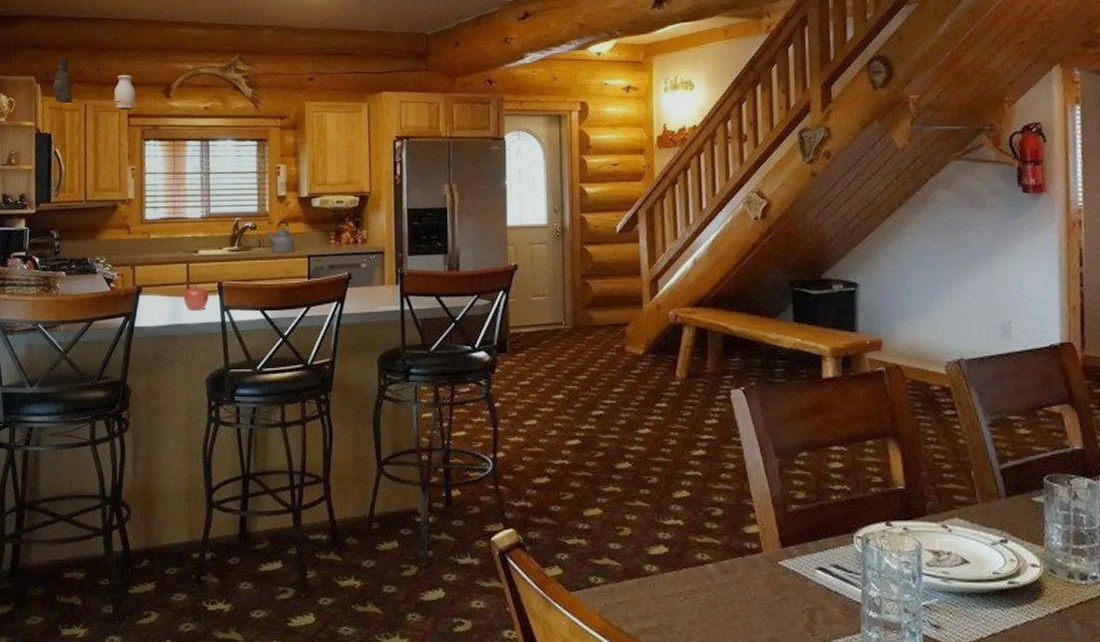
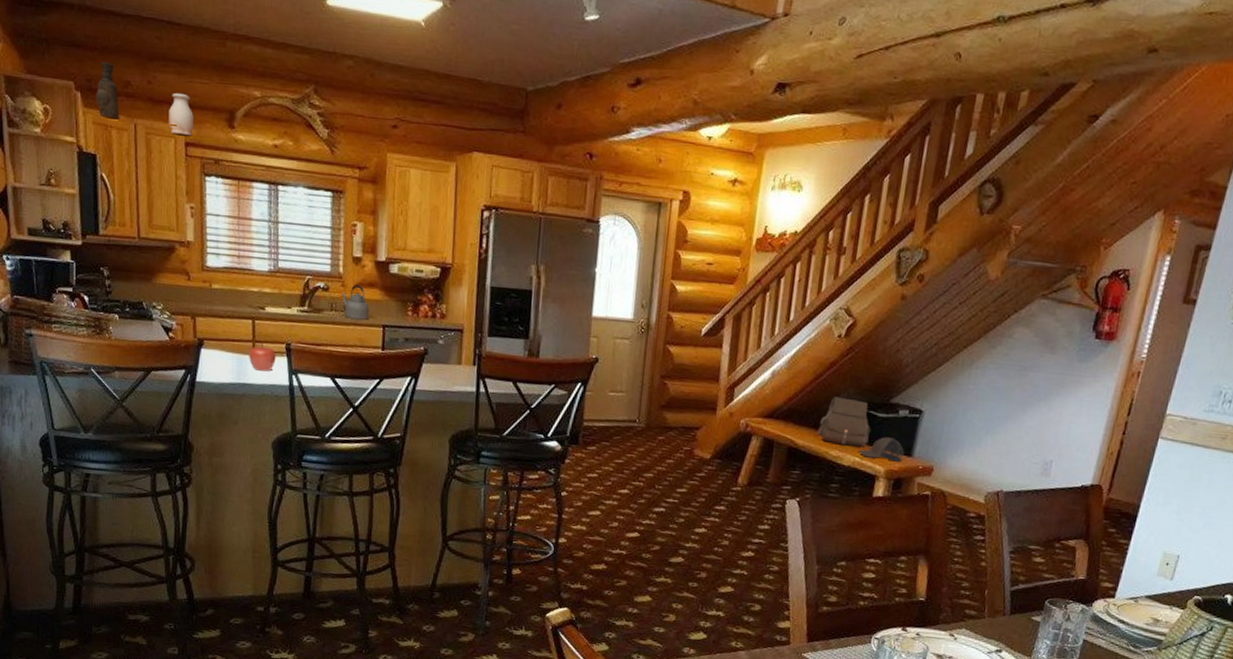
satchel: none [751,278,807,328] -> present [817,396,871,448]
baseball cap: none [796,314,848,339] -> present [857,437,905,462]

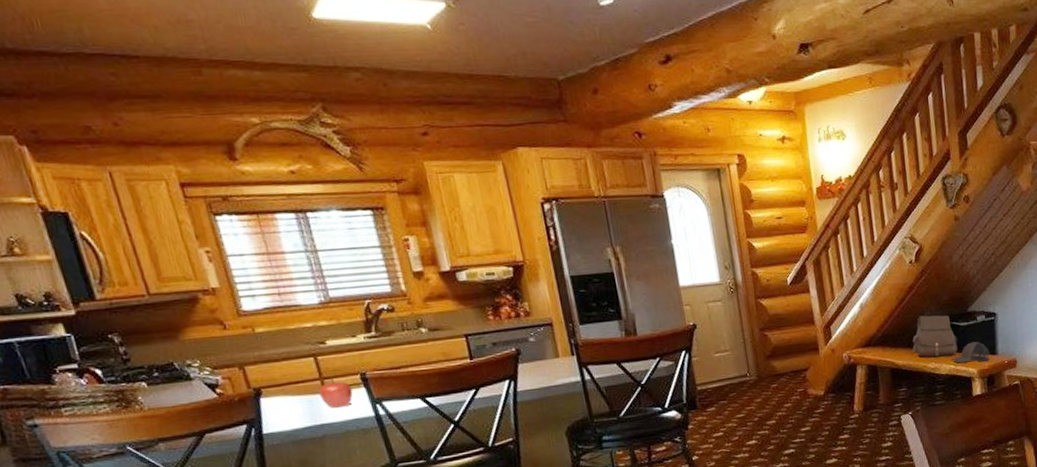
decorative bottle: present [95,62,120,121] -> none [44,108,88,172]
decorative jar: present [169,92,195,138] -> none [148,131,188,178]
kettle: present [341,284,370,321] -> none [409,298,448,336]

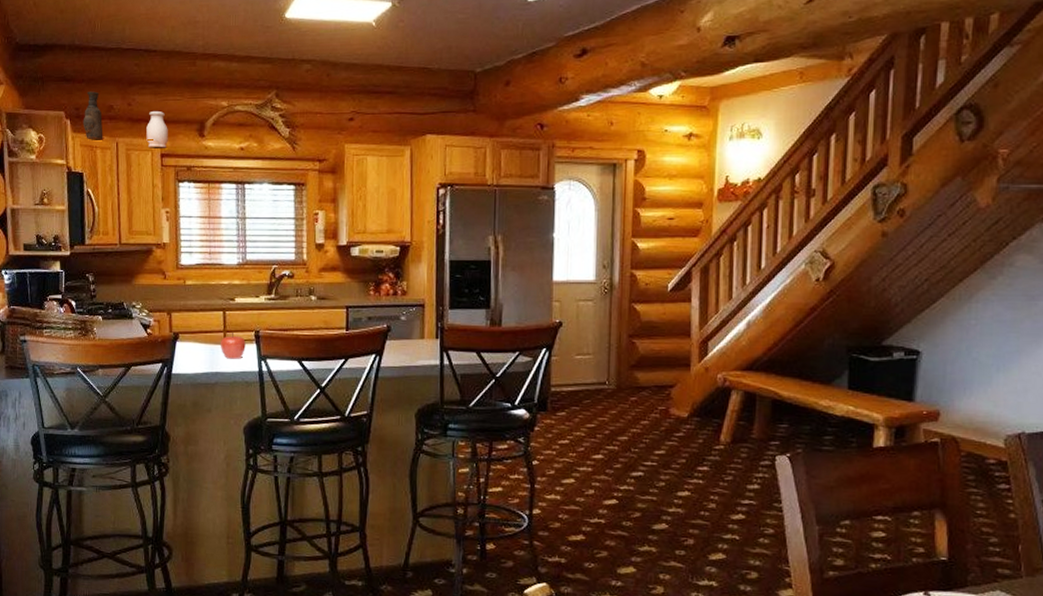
decorative bottle: none [44,108,88,172] -> present [82,91,103,142]
decorative jar: none [148,131,188,178] -> present [146,110,169,150]
satchel: present [912,315,958,358] -> none [803,343,864,396]
baseball cap: present [950,341,990,364] -> none [850,382,904,408]

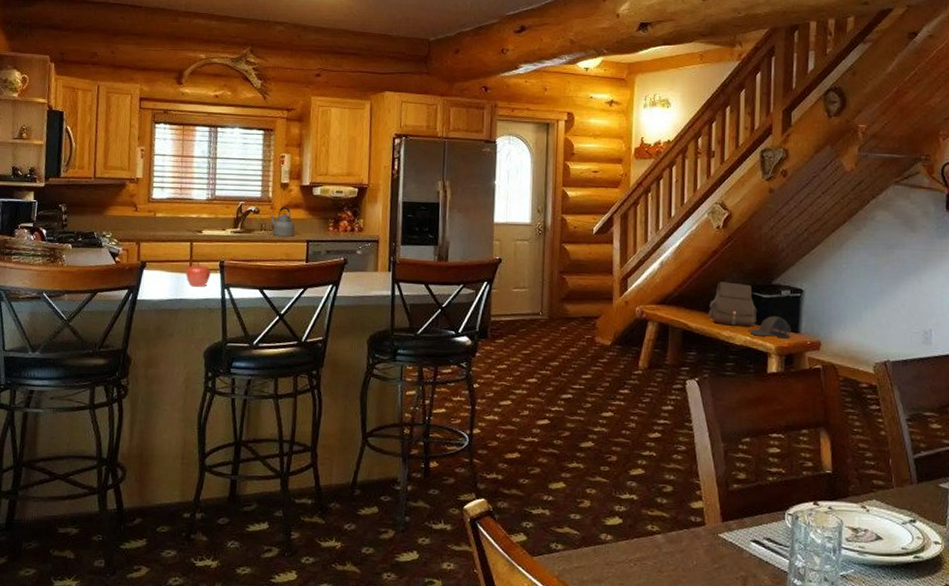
decorative bottle: present [82,91,103,142] -> none [66,39,86,84]
decorative jar: present [146,110,169,150] -> none [126,59,149,94]
kettle: none [305,269,333,304] -> present [270,206,295,238]
satchel: none [803,343,864,396] -> present [708,281,758,328]
baseball cap: none [850,382,904,408] -> present [747,316,792,339]

